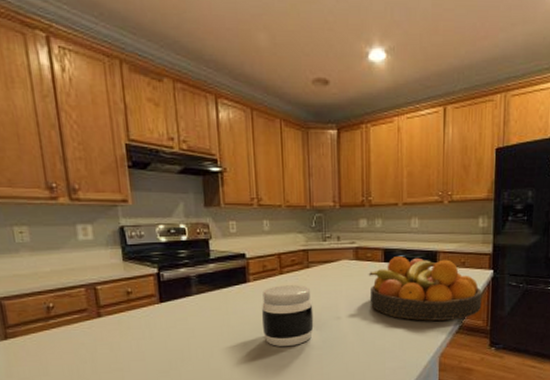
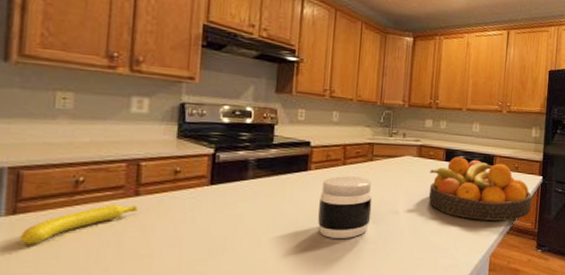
banana: none [15,326,102,364] -> present [20,205,138,245]

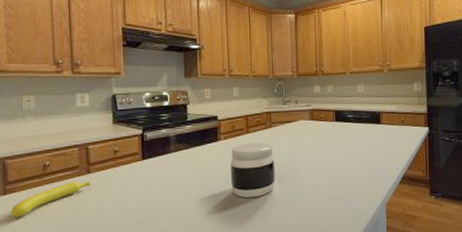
fruit bowl: present [428,157,532,221] -> none [322,117,421,173]

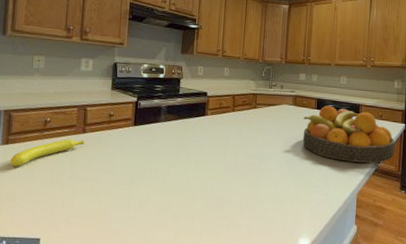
jar: present [230,142,276,198] -> none [212,120,256,173]
fruit bowl: none [322,117,421,173] -> present [302,106,395,163]

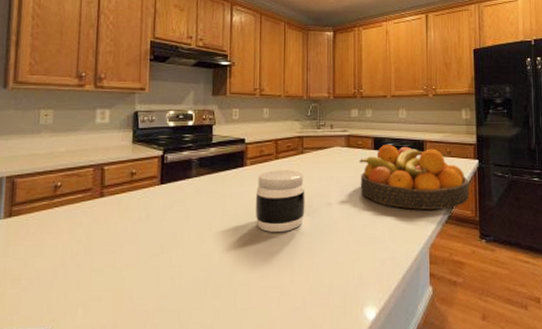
banana: present [10,139,84,167] -> none [14,206,102,243]
jar: none [212,120,256,173] -> present [255,170,305,233]

